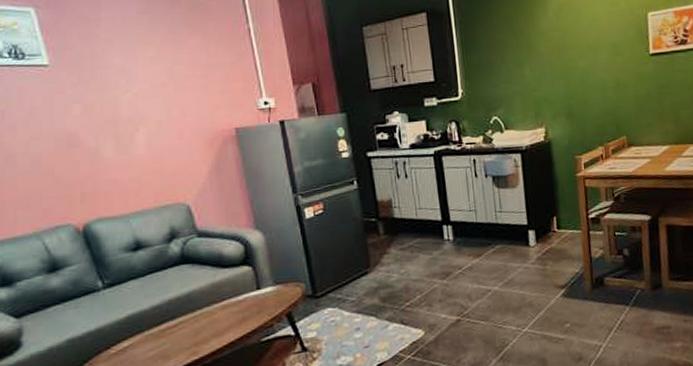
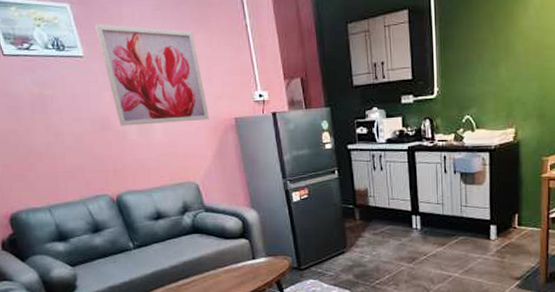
wall art: none [66,29,204,143] -> present [95,24,209,126]

